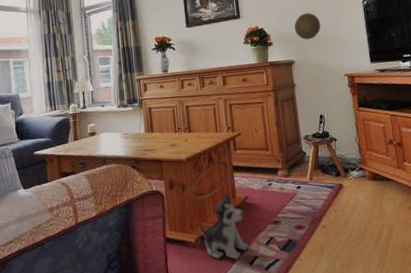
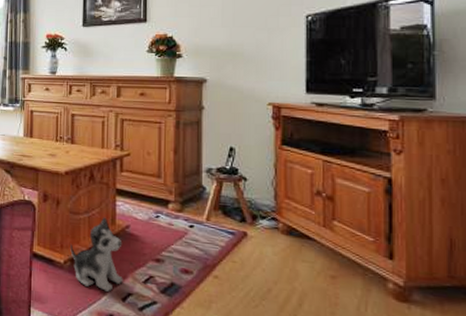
decorative plate: present [294,13,321,40] -> none [211,24,247,57]

